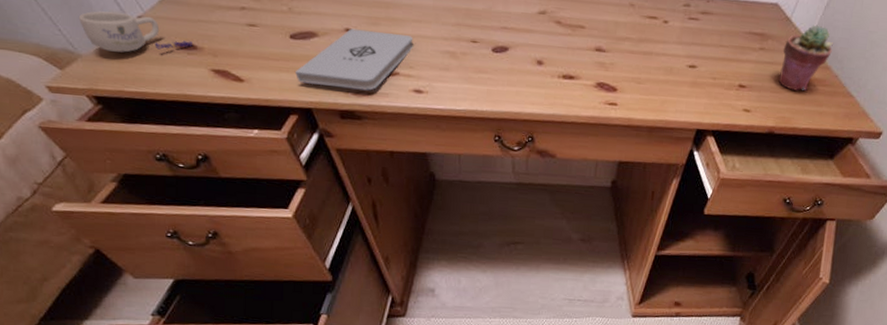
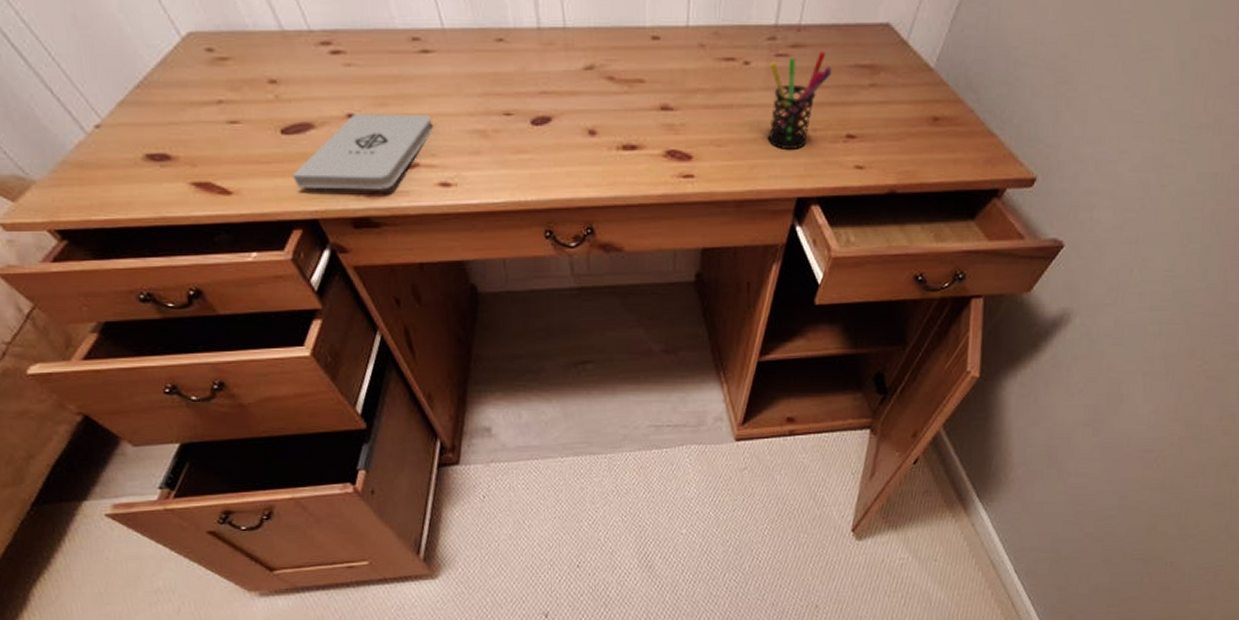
mug: present [78,11,192,53] -> none [24,122,165,173]
pen holder: none [677,19,731,92] -> present [767,52,832,149]
potted succulent: present [779,25,833,91] -> none [898,46,965,135]

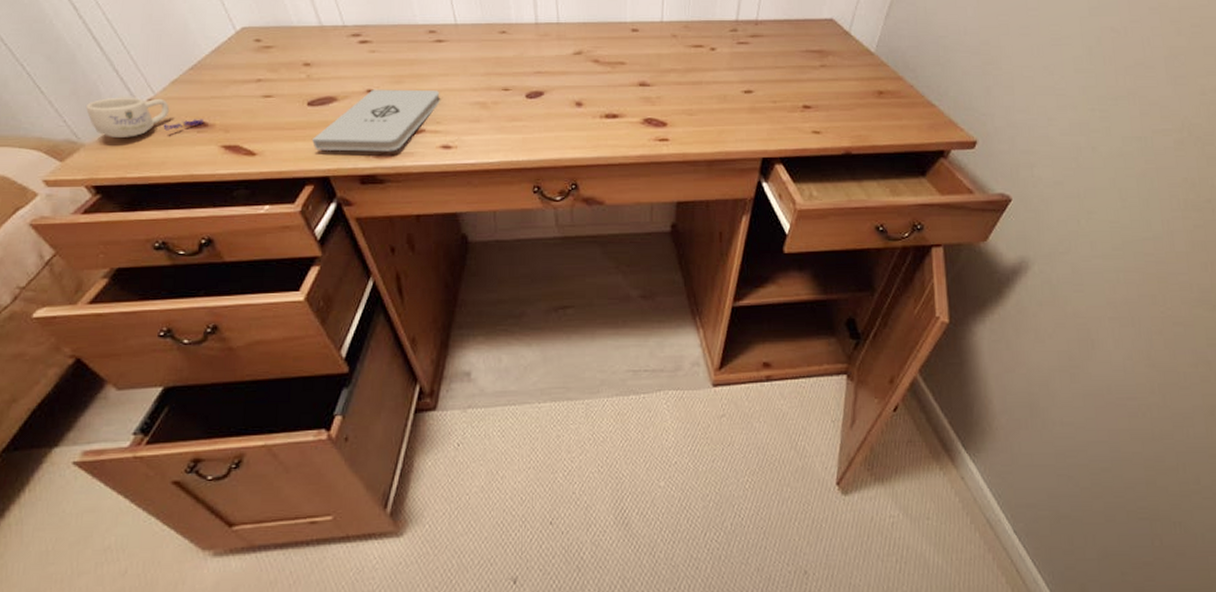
mug: none [24,122,165,173] -> present [85,97,203,137]
pen holder: present [767,52,832,149] -> none [733,40,786,117]

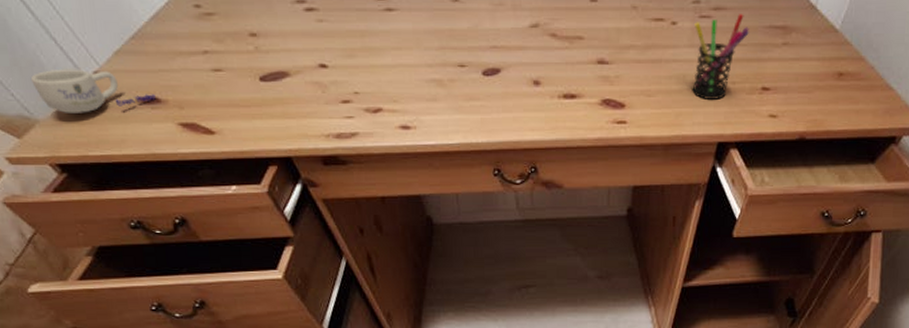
notepad: present [311,89,440,152] -> none [268,63,395,132]
pen holder: none [733,40,786,117] -> present [692,14,749,100]

